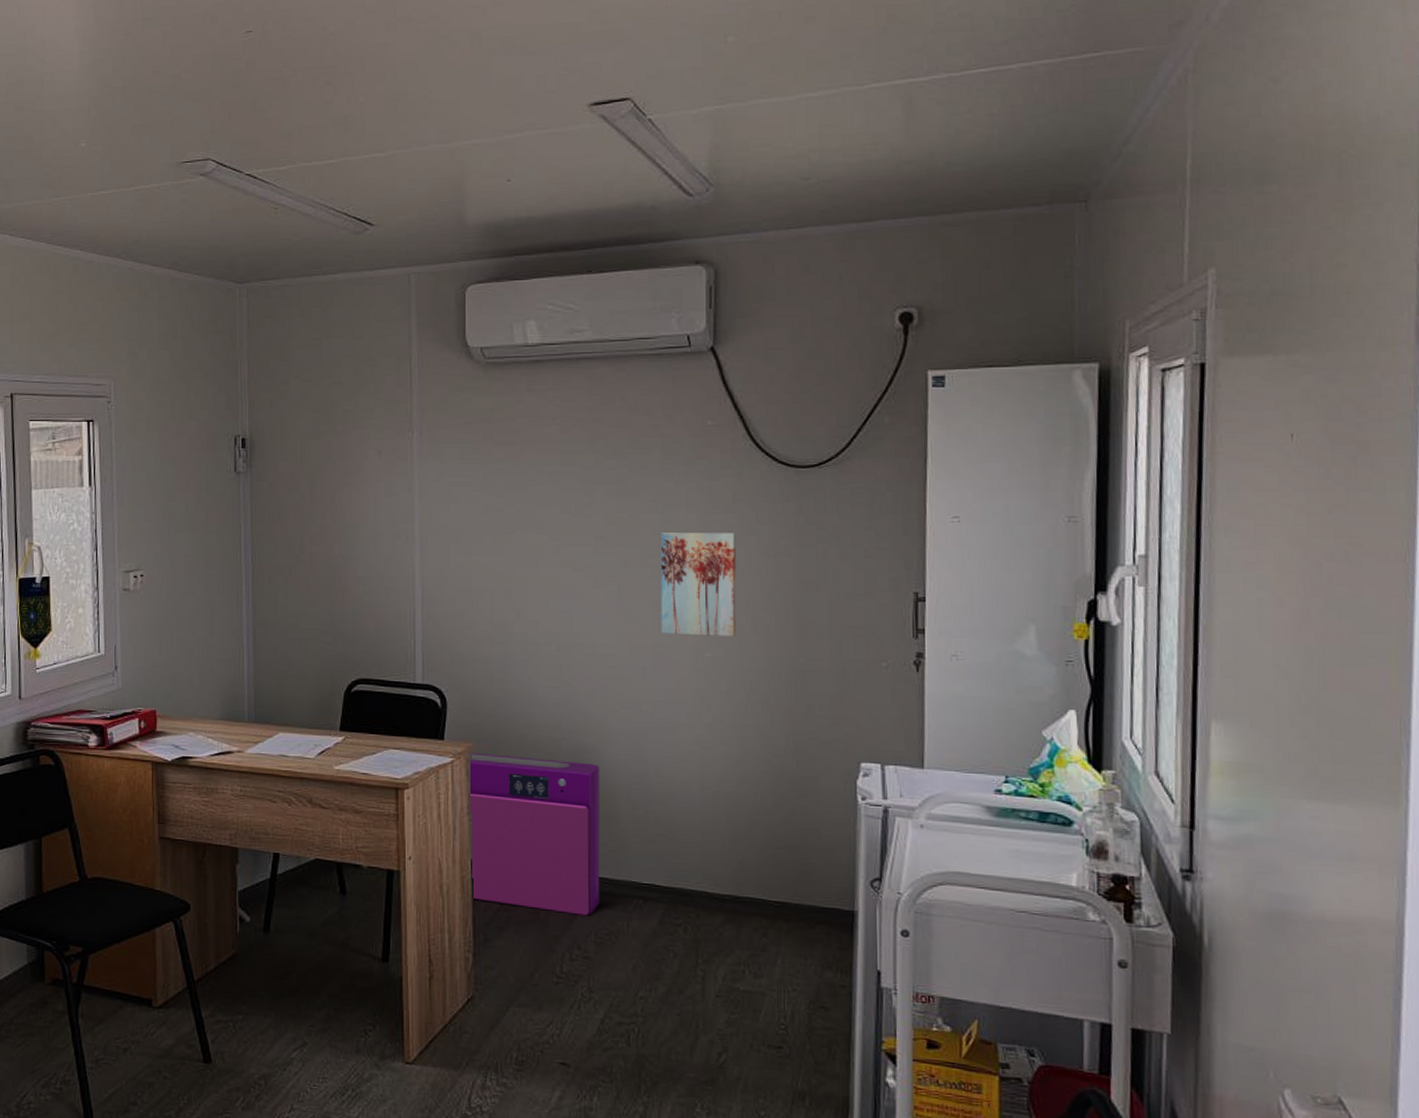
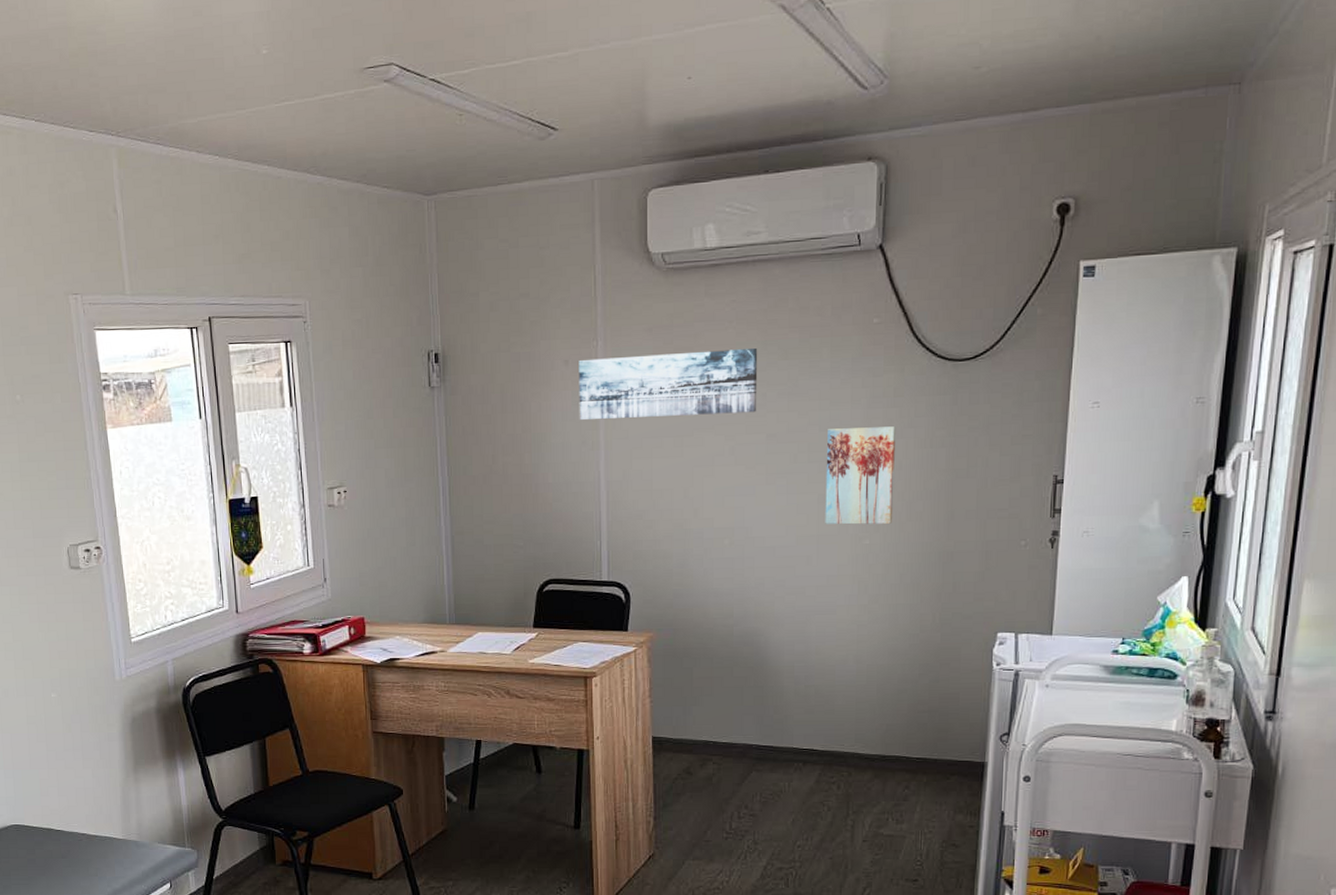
wall art: none [393,446,584,512] -> present [579,348,758,420]
air purifier: present [469,752,600,916] -> none [650,641,767,779]

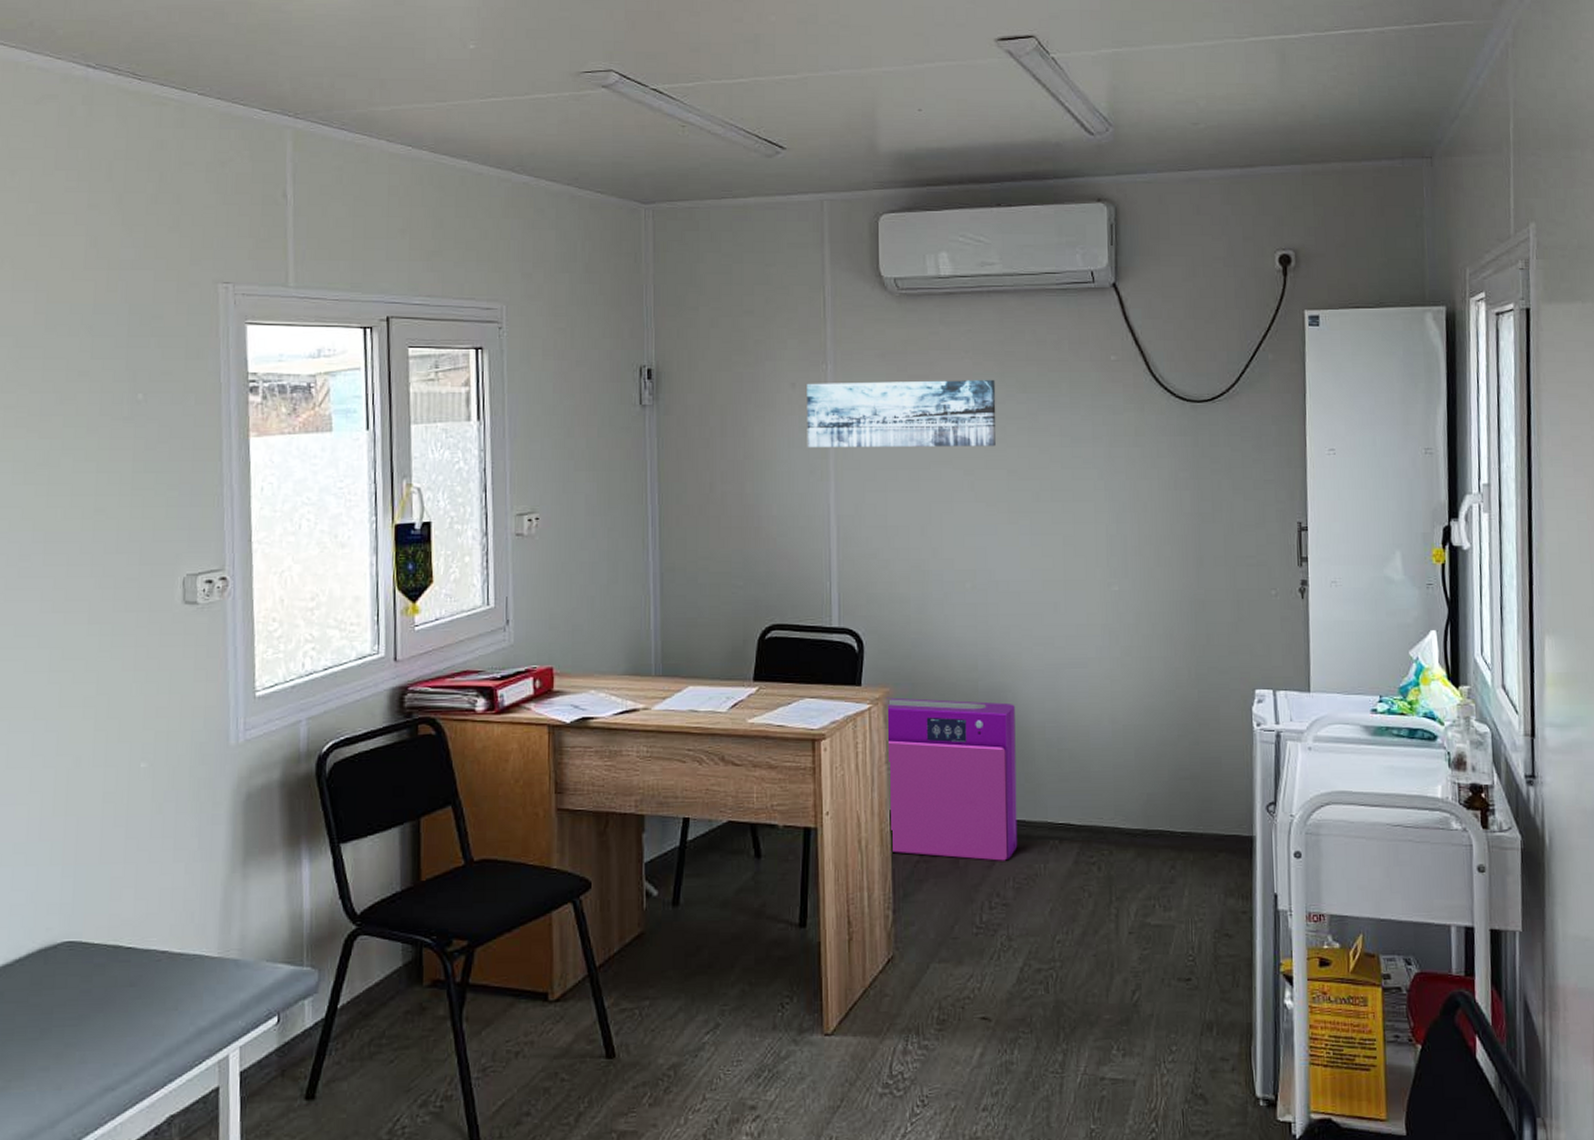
air purifier: none [650,641,767,779] -> present [887,697,1018,861]
wall art: present [825,426,897,525] -> none [1069,466,1142,569]

